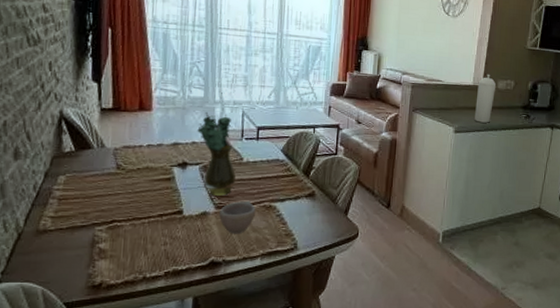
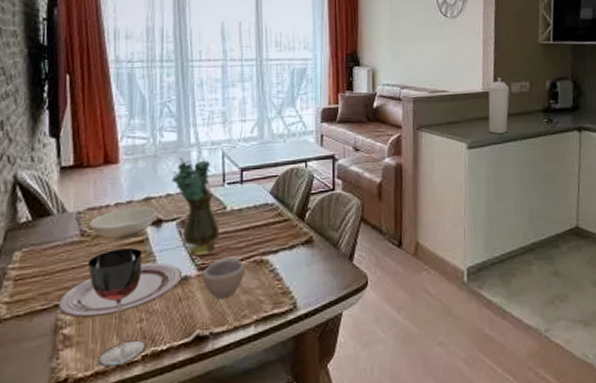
plate: none [95,198,201,237] -> present [57,262,181,318]
wineglass: none [121,183,169,278] -> present [87,248,147,367]
bowl: none [125,150,183,176] -> present [90,207,157,240]

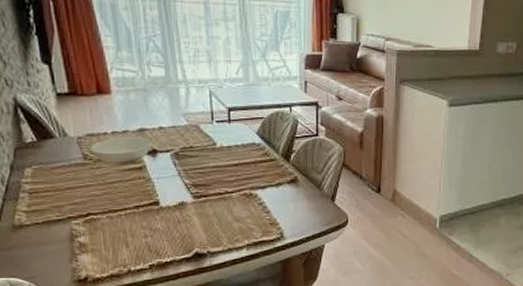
plate: present [57,262,181,318] -> none [70,188,179,230]
wineglass: present [87,248,147,367] -> none [92,174,153,271]
vase: present [172,157,220,255] -> none [163,94,212,184]
cup: present [203,256,246,299] -> none [198,188,237,225]
canister: present [488,78,510,134] -> none [471,36,496,94]

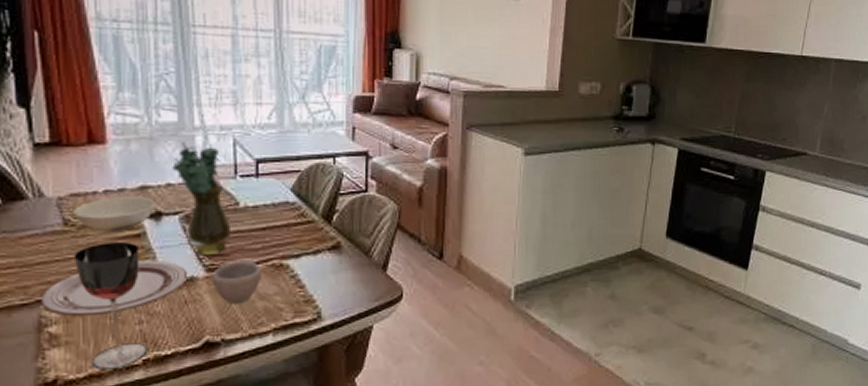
plate: none [70,188,179,230] -> present [40,260,186,317]
wineglass: none [92,174,153,271] -> present [73,242,148,370]
vase: none [163,94,212,184] -> present [172,143,232,255]
cup: none [198,188,237,225] -> present [212,258,262,304]

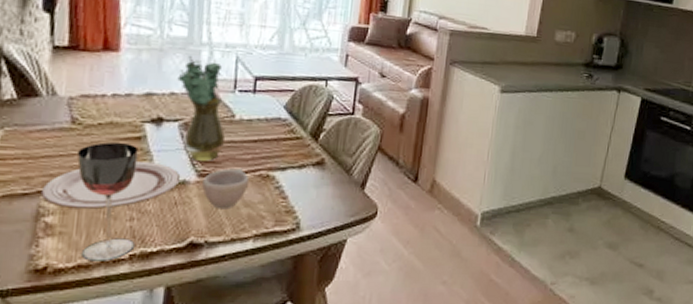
bowl: present [74,197,156,233] -> none [82,100,159,133]

